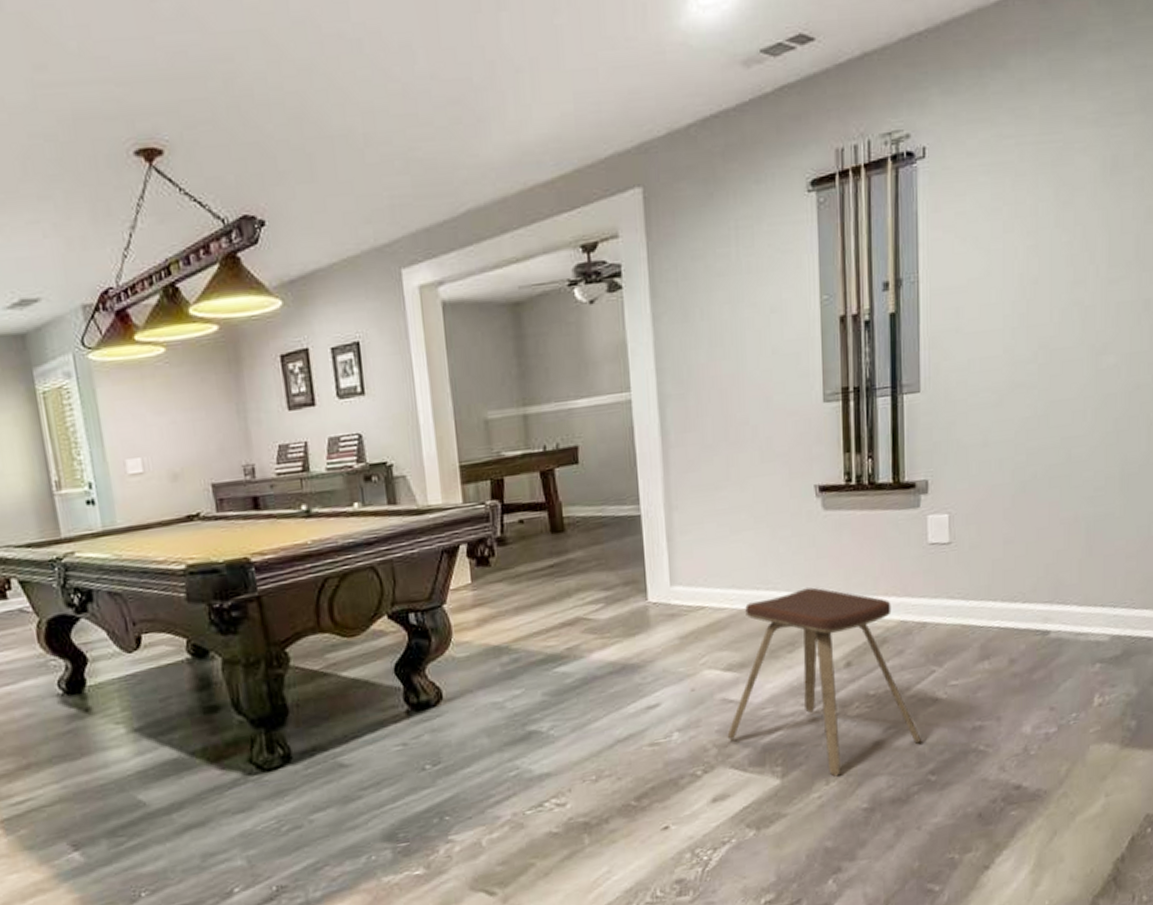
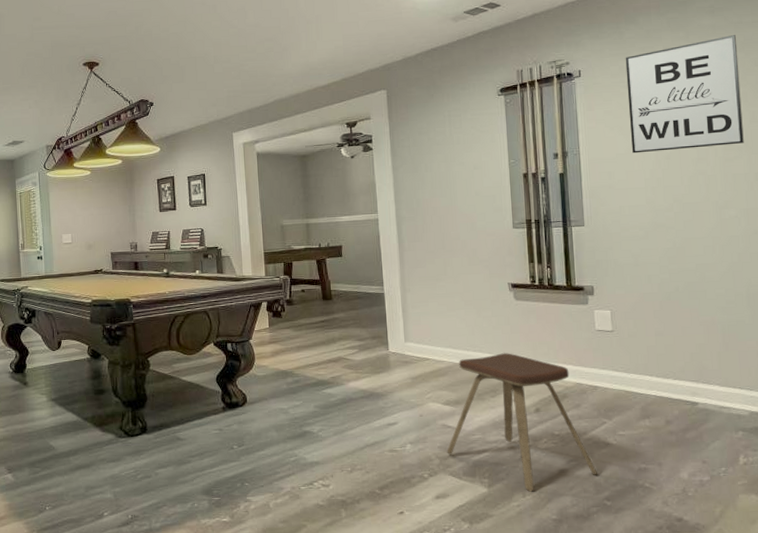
wall art: none [987,86,1138,278] -> present [625,35,744,154]

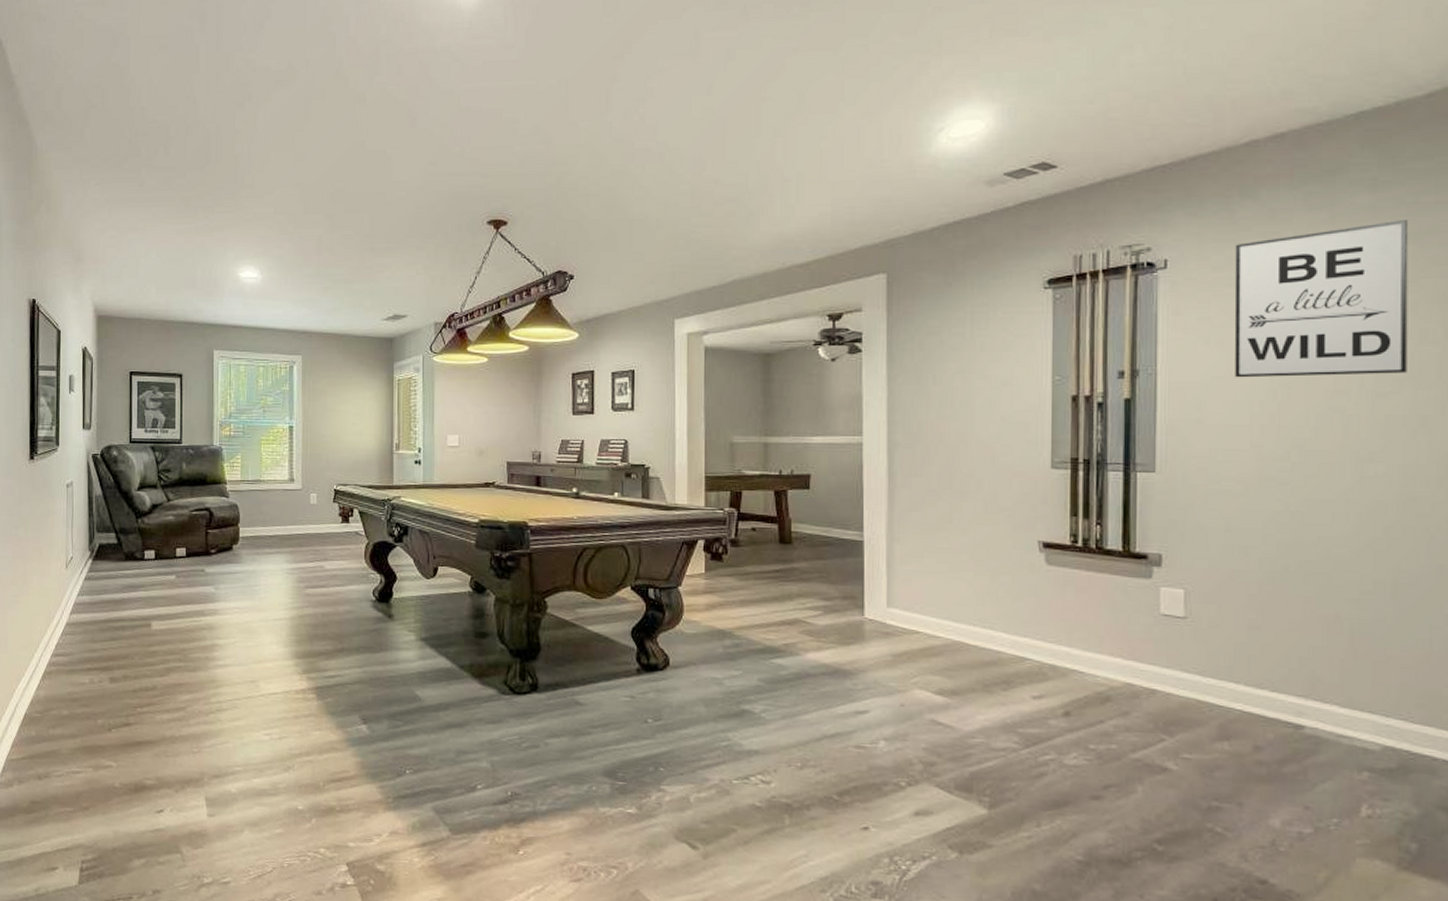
music stool: present [446,353,598,492] -> none [934,633,1148,821]

